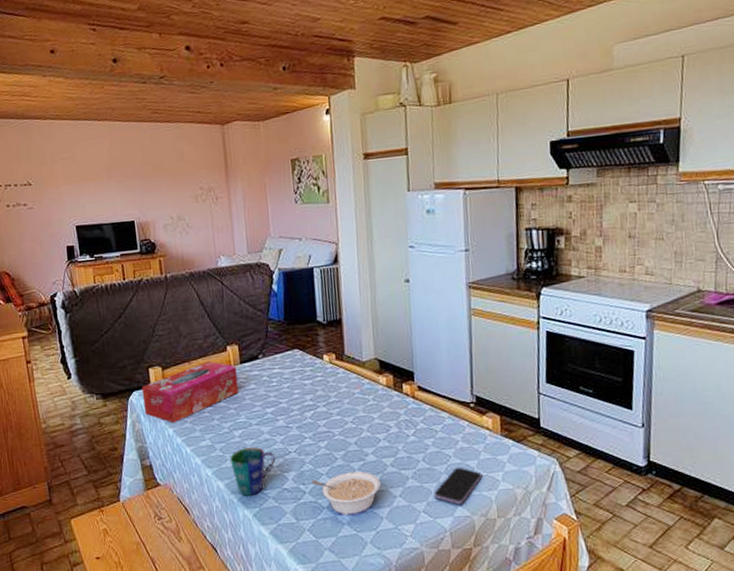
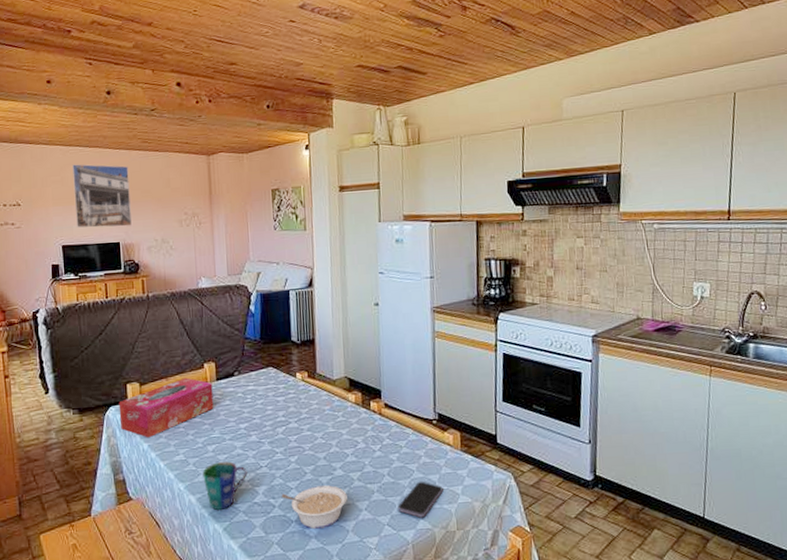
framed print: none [82,139,146,207] -> present [72,164,132,228]

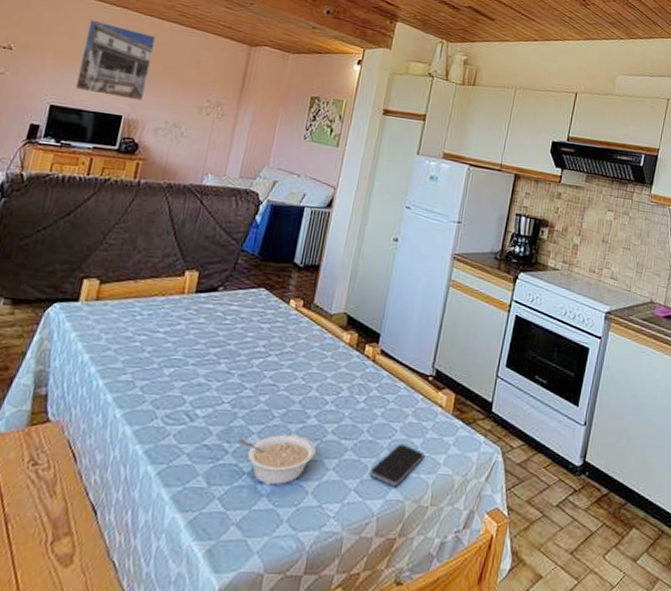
tissue box: present [118,377,214,438] -> none [61,283,190,349]
cup: present [202,461,247,510] -> none [147,390,205,448]

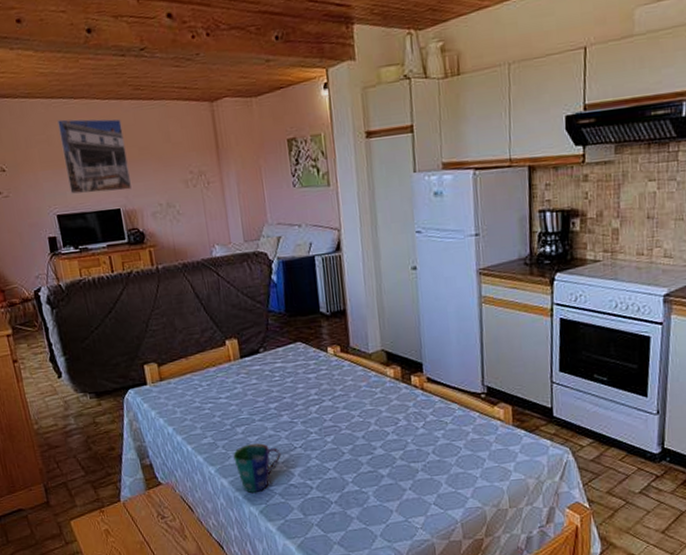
cup: none [147,390,205,448] -> present [233,443,281,493]
legume: present [238,434,316,487] -> none [318,465,390,511]
smartphone: present [369,443,425,487] -> none [444,458,494,497]

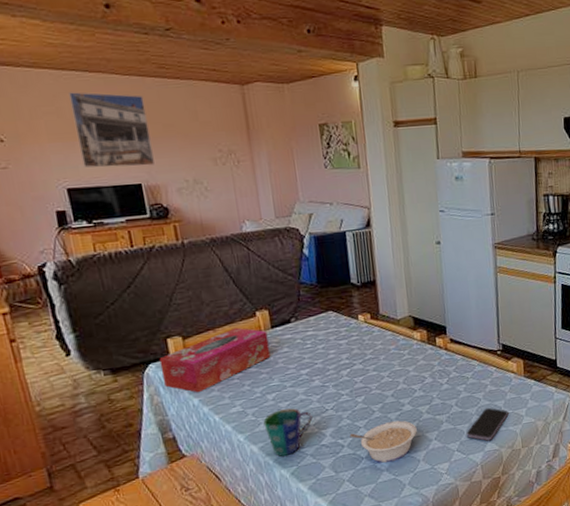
tissue box: none [137,356,240,421] -> present [159,327,271,393]
legume: none [318,465,390,511] -> present [349,420,417,463]
smartphone: none [444,458,494,497] -> present [466,407,509,441]

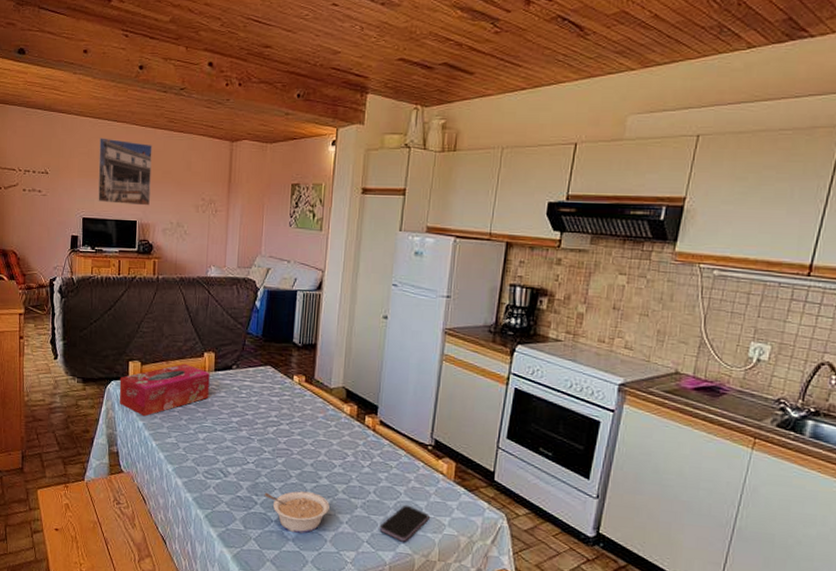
cup: present [263,408,313,457] -> none [191,451,234,497]

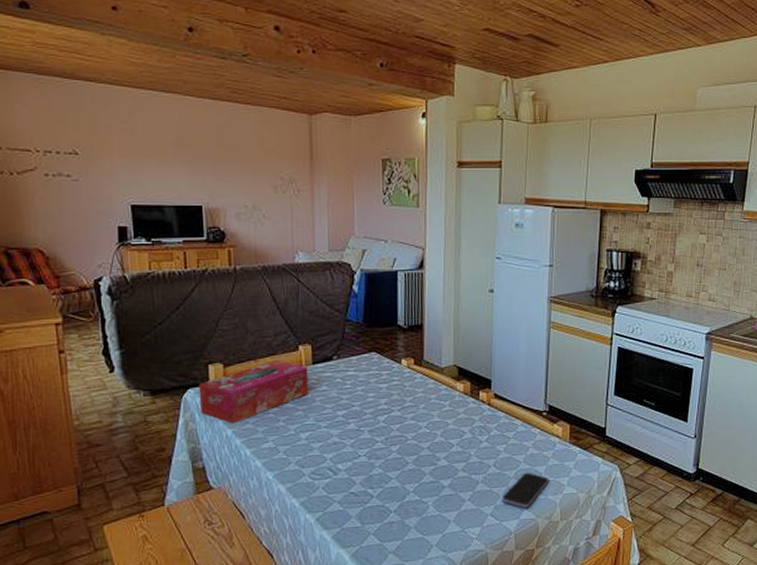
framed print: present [98,138,153,206] -> none [144,111,217,188]
legume: present [264,491,330,534] -> none [380,475,450,520]

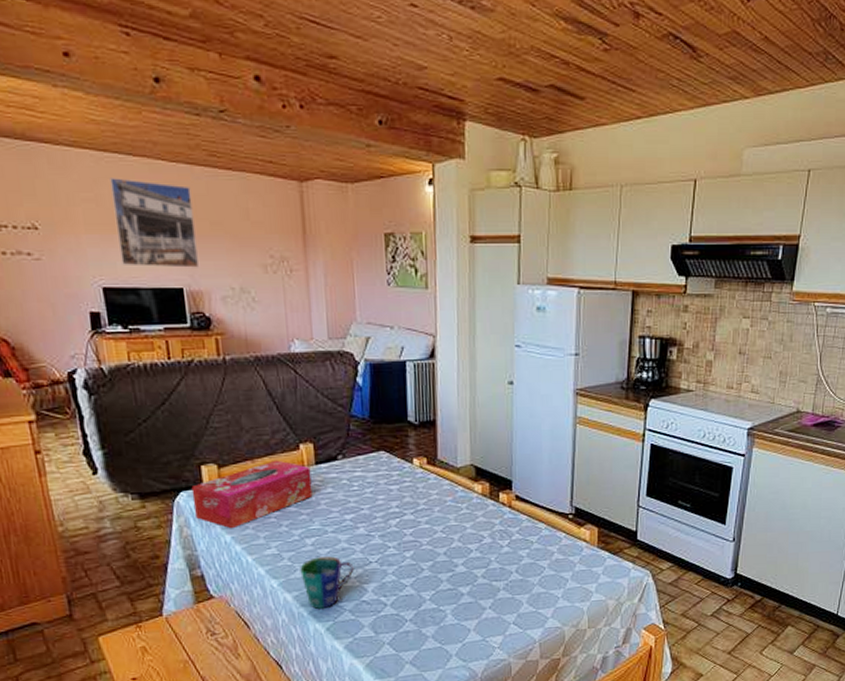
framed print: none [144,111,217,188] -> present [110,178,198,268]
cup: none [294,450,344,500] -> present [300,556,354,609]
smartphone: present [502,472,549,509] -> none [525,578,576,617]

